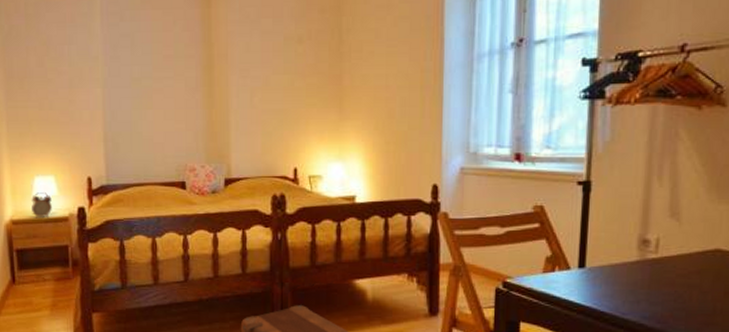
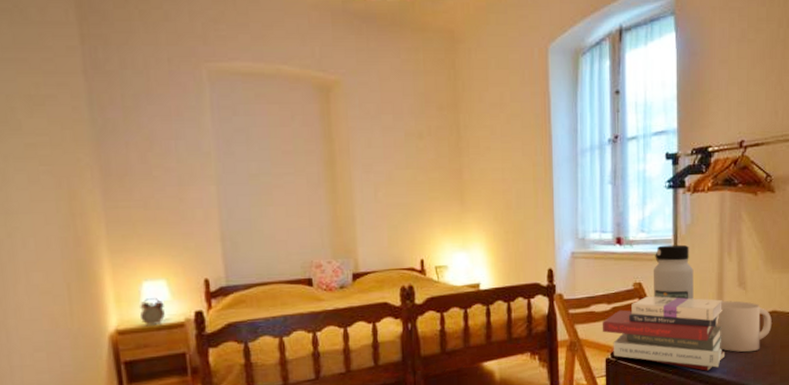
books: none [492,221,649,313] -> present [602,295,726,371]
water bottle: none [558,164,611,229] -> present [653,244,694,300]
mug: none [638,233,714,296] -> present [717,300,772,353]

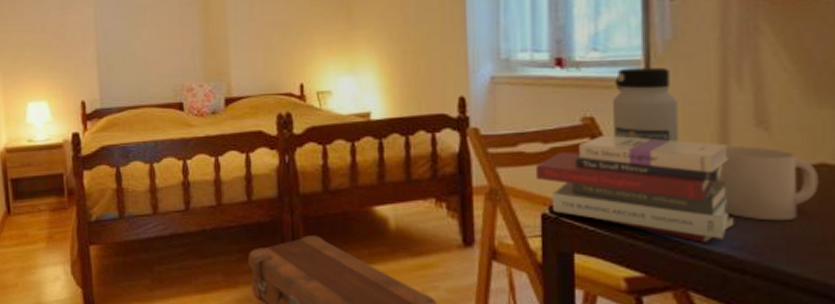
alarm clock: present [140,298,165,327] -> none [25,119,46,146]

